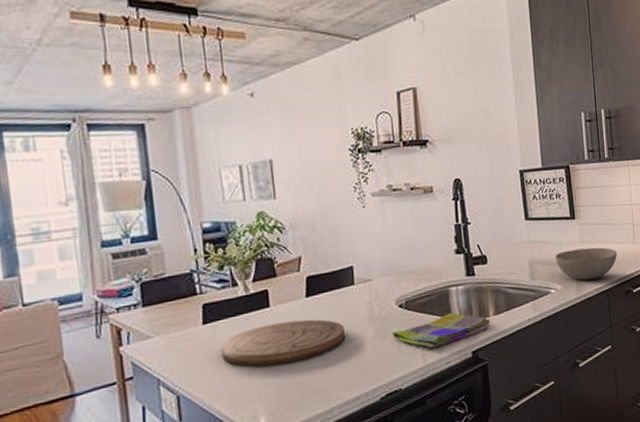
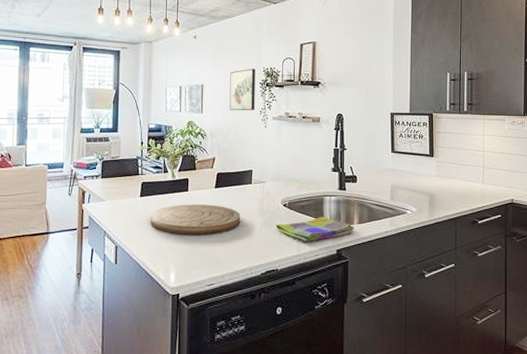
wall art: none [307,130,347,191] -> present [229,68,256,111]
bowl: present [555,247,618,281] -> none [413,181,467,207]

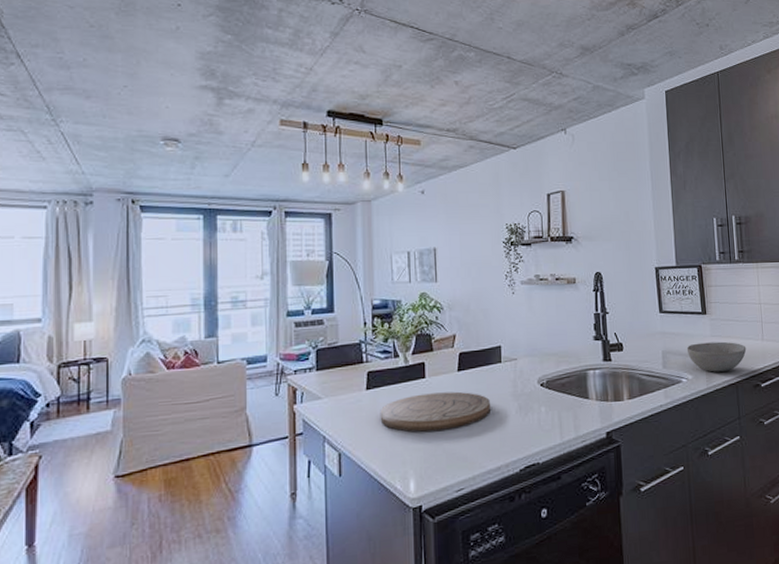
wall art: present [229,68,256,111] -> none [467,225,499,277]
dish towel: present [276,217,355,242] -> none [534,395,625,427]
bowl: none [413,181,467,207] -> present [686,341,747,372]

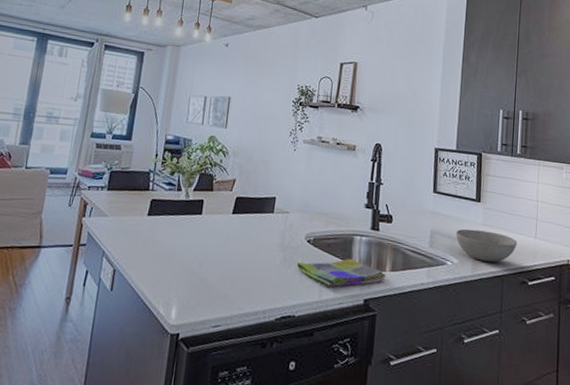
cutting board: present [380,391,490,432] -> none [155,228,258,267]
dish towel: none [534,395,625,427] -> present [297,259,386,287]

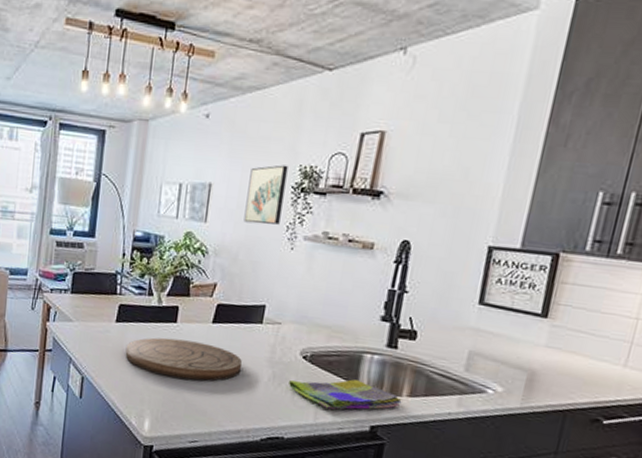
cutting board: none [155,228,258,267] -> present [125,337,242,381]
wall art: none [256,84,289,131] -> present [243,165,288,225]
bowl: present [455,228,517,263] -> none [504,350,596,394]

